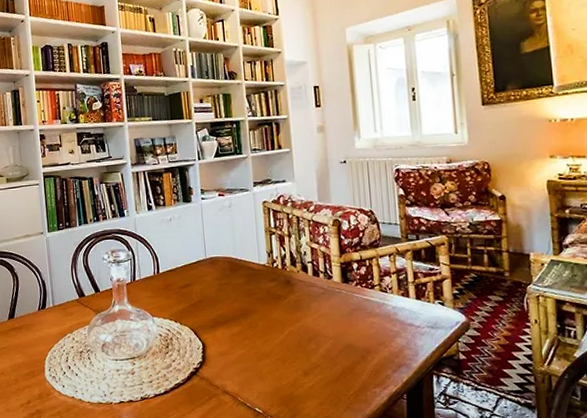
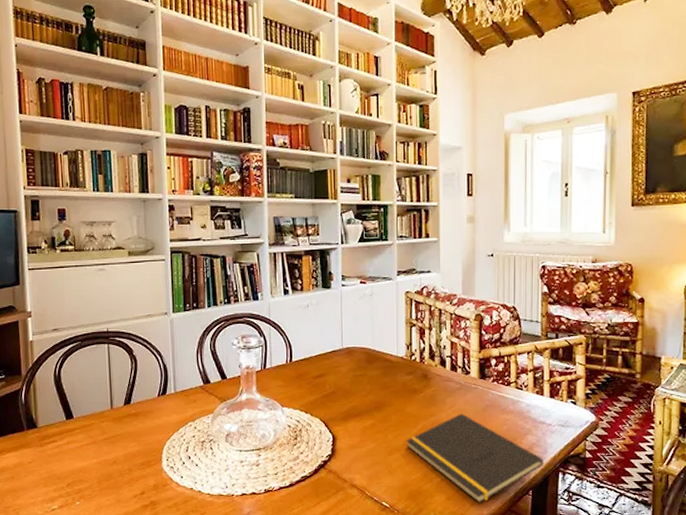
notepad: none [274,317,416,409] -> present [406,413,543,504]

